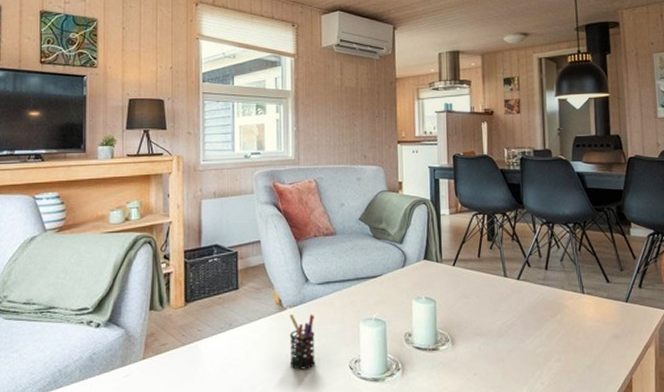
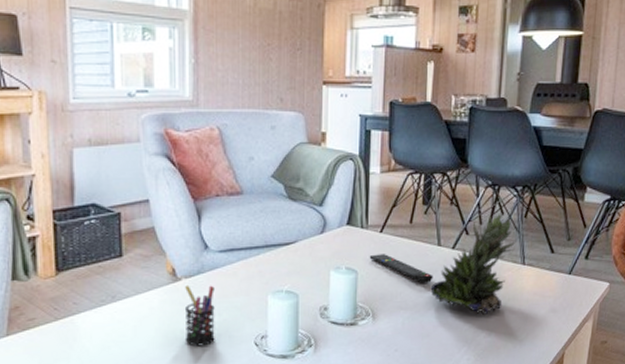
remote control: none [445,285,503,311] -> present [369,254,433,283]
succulent plant: none [501,247,574,342] -> present [430,213,517,316]

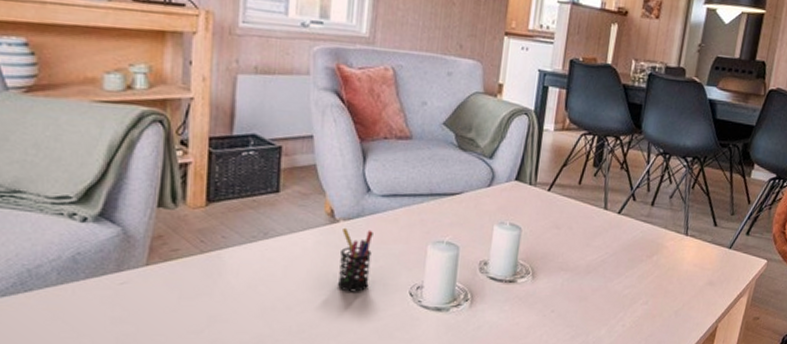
remote control: present [369,254,433,283] -> none [534,212,597,246]
succulent plant: present [430,213,517,316] -> none [592,181,682,283]

